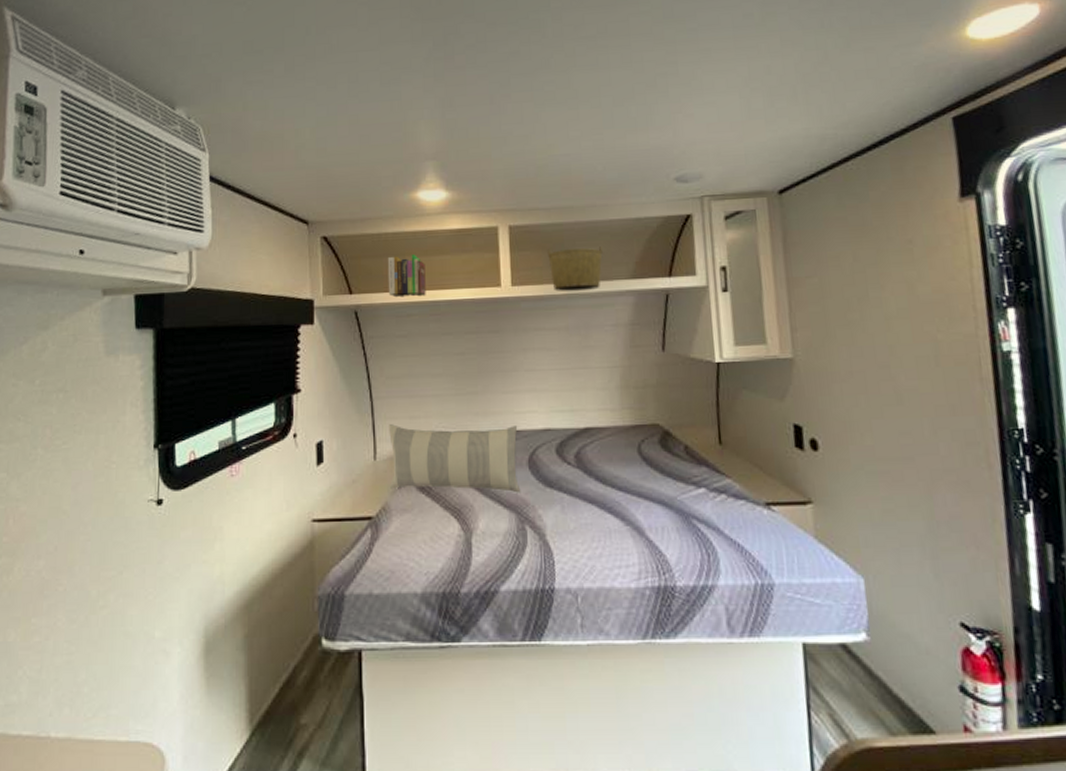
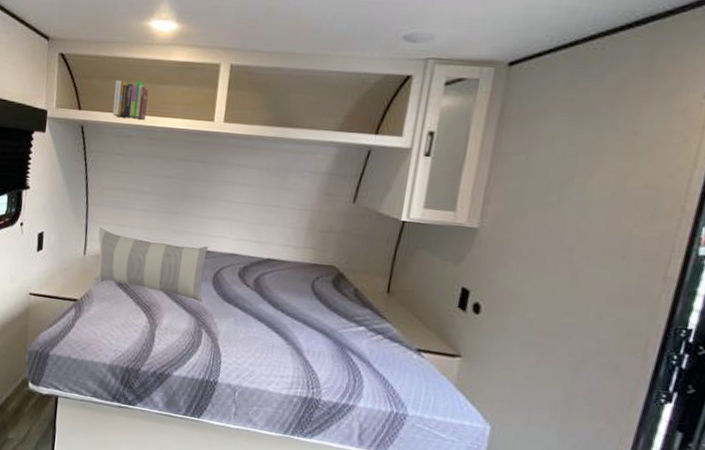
basket: present [547,246,603,292] -> none [262,92,316,137]

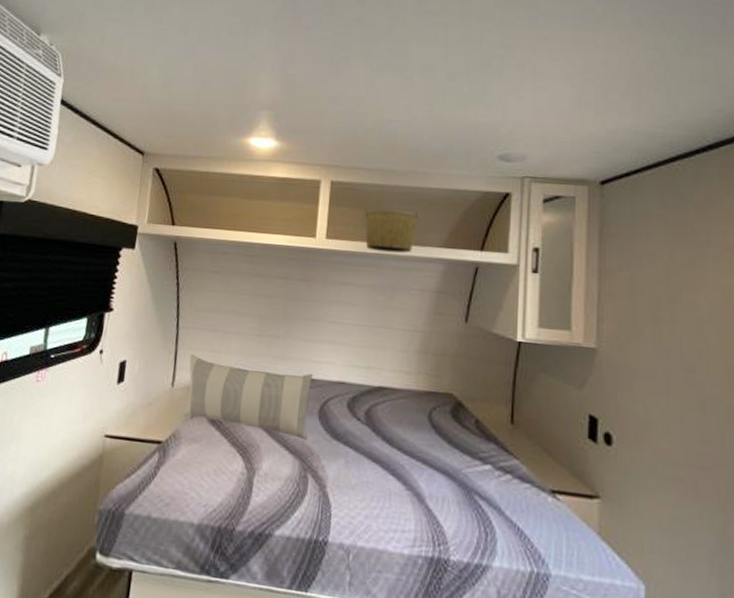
books: present [112,80,148,121] -> none [208,195,247,237]
basket: none [262,92,316,137] -> present [364,208,419,253]

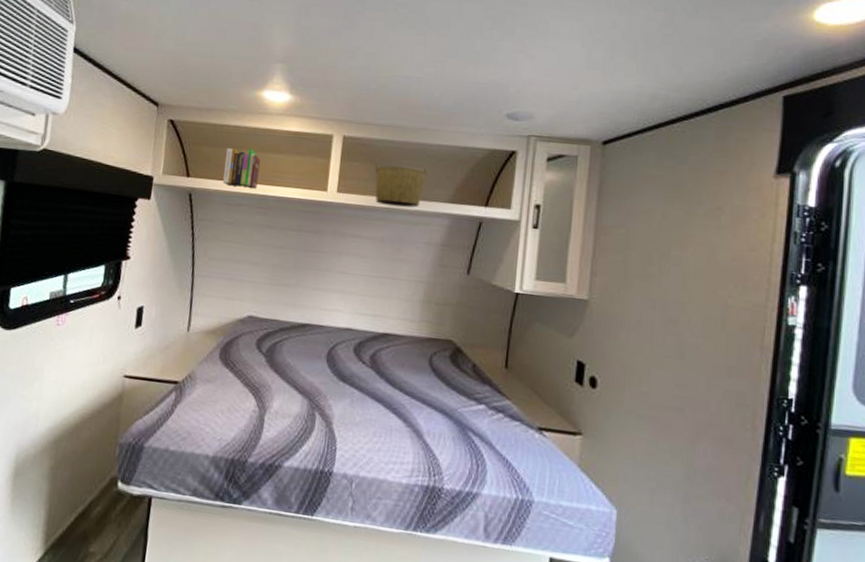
pillow: present [183,354,313,441] -> none [198,301,322,382]
books: none [208,195,247,237] -> present [222,148,260,190]

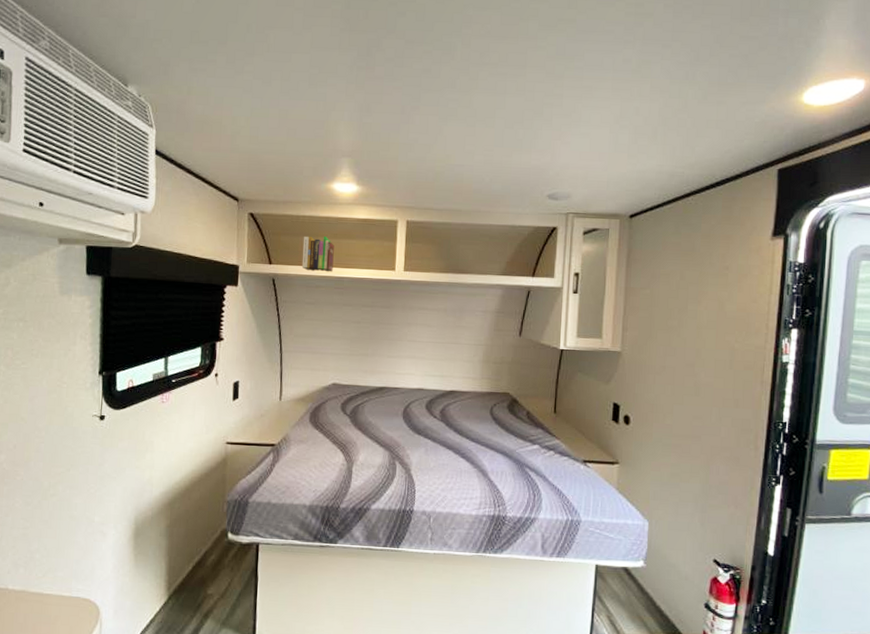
basket: present [375,163,427,208] -> none [436,243,481,281]

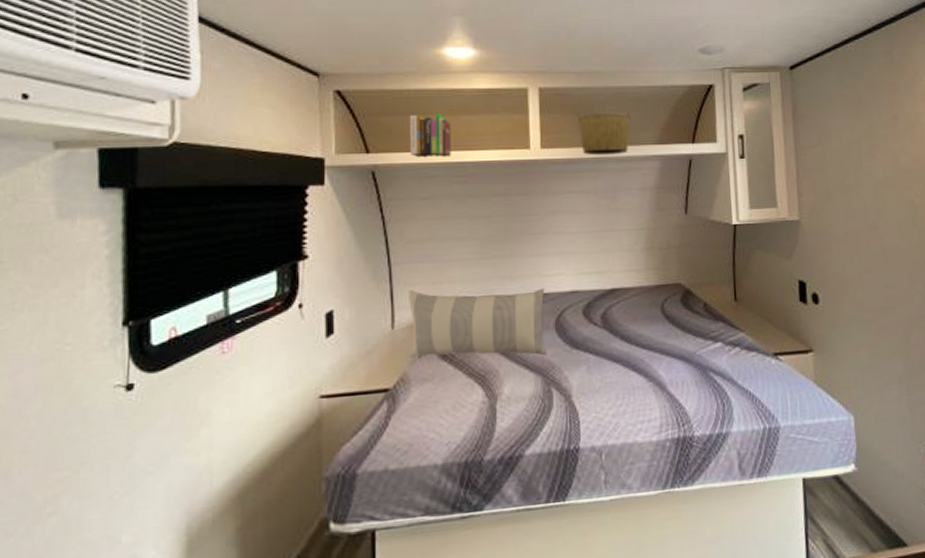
pillow: none [291,373,398,436] -> present [409,289,547,359]
basket: none [436,243,481,281] -> present [577,112,631,156]

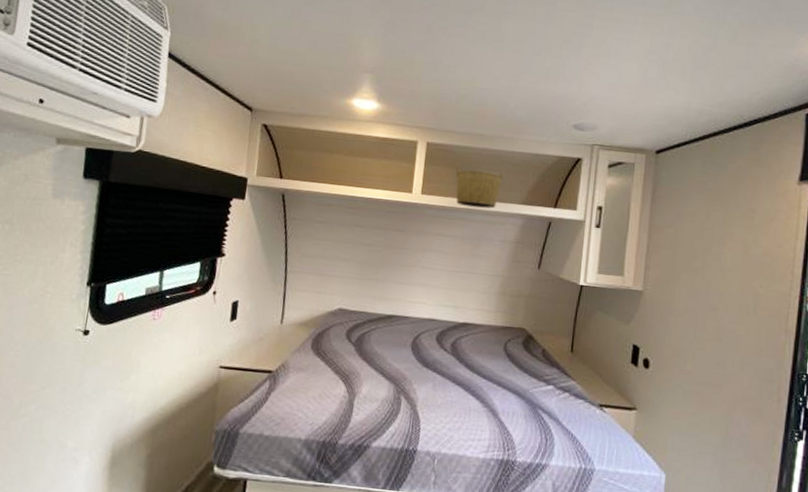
books: present [409,114,451,158] -> none [314,151,350,191]
pillow: present [409,289,547,359] -> none [291,295,408,369]

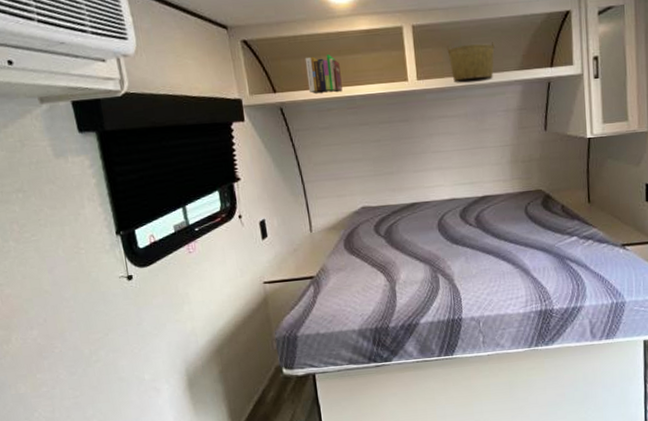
books: none [314,151,350,191] -> present [305,55,343,95]

